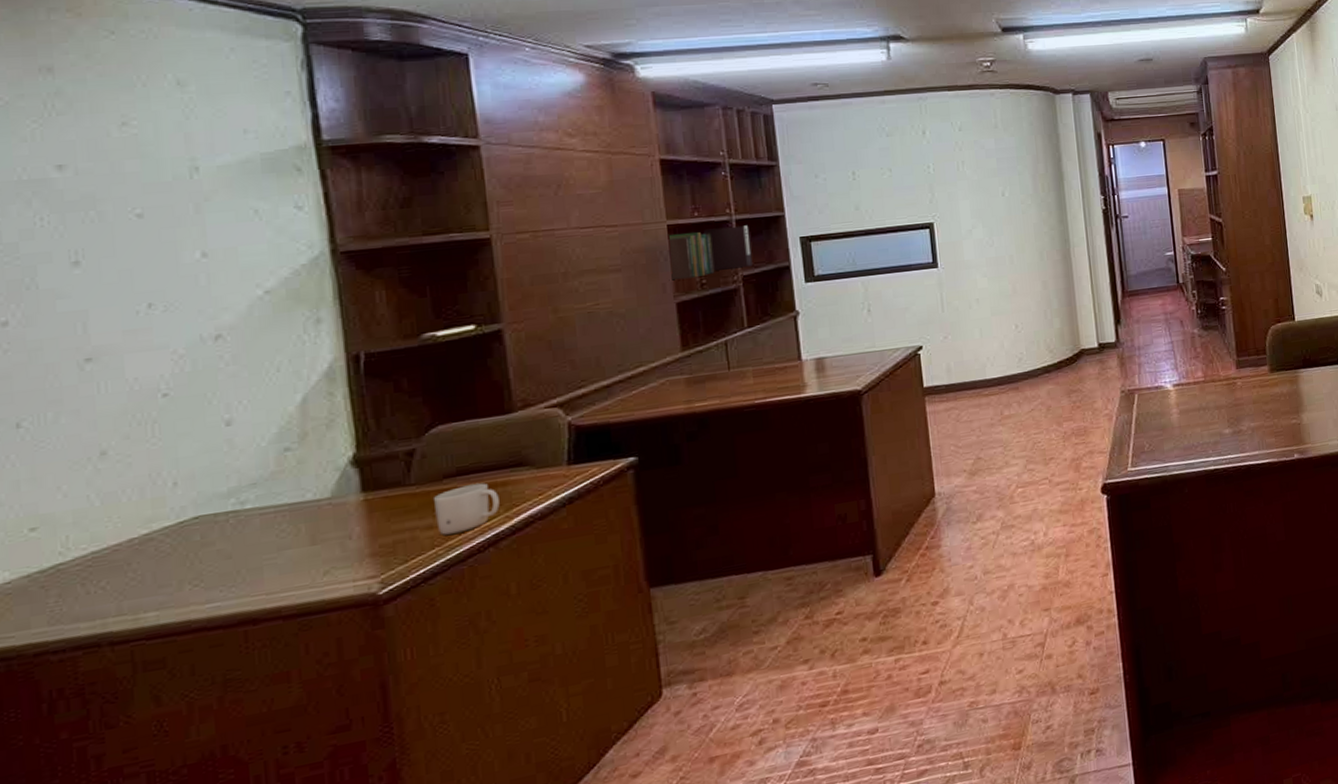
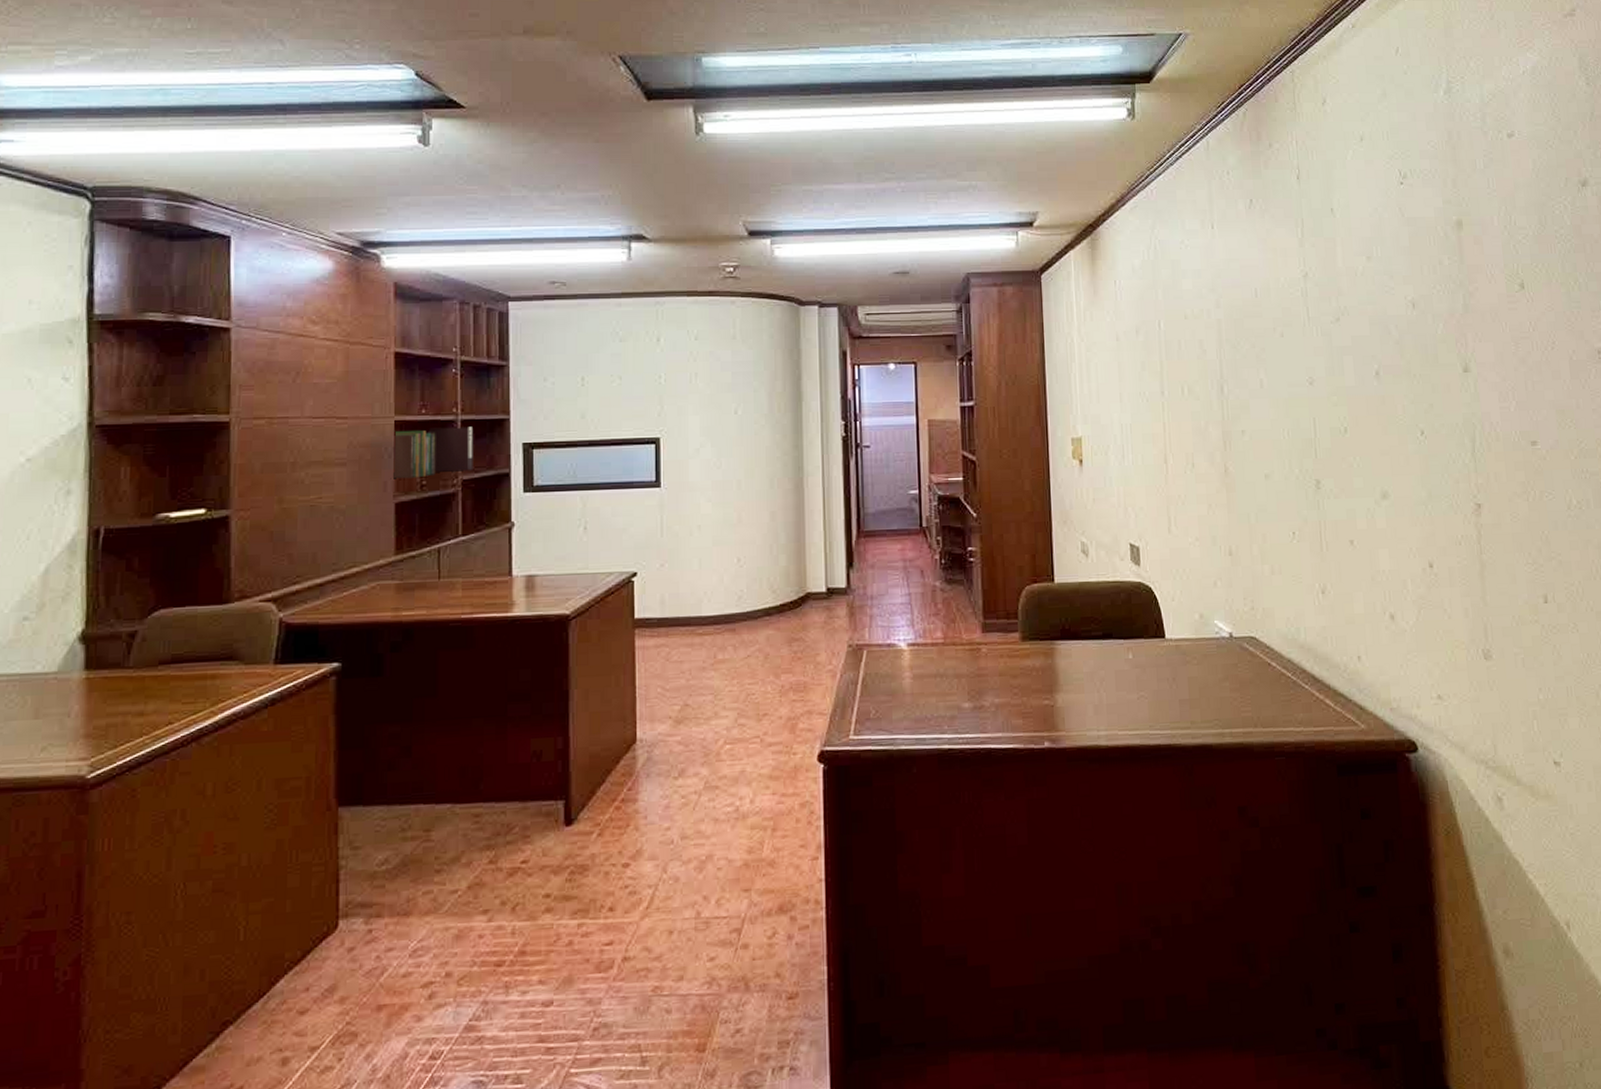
mug: present [434,482,500,535] -> none [147,673,207,724]

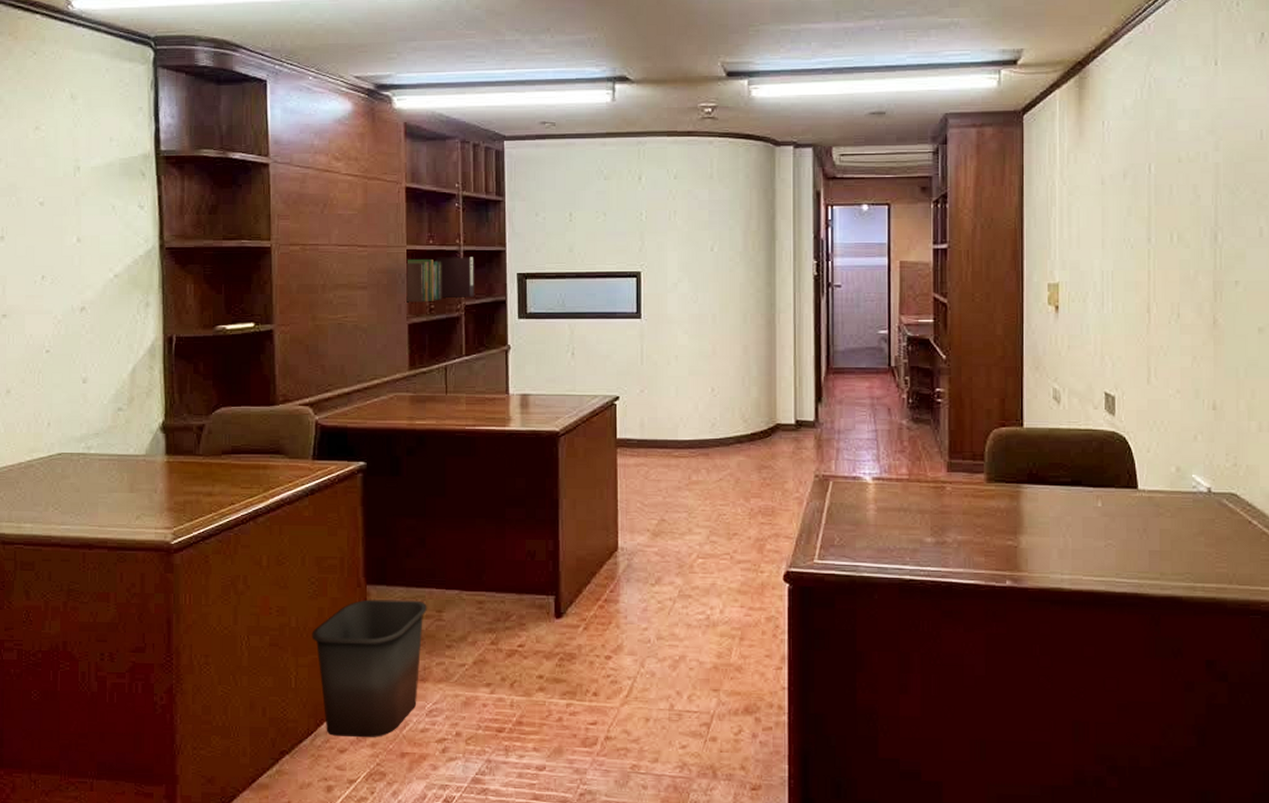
waste bin: none [267,820,412,995] -> present [312,599,427,737]

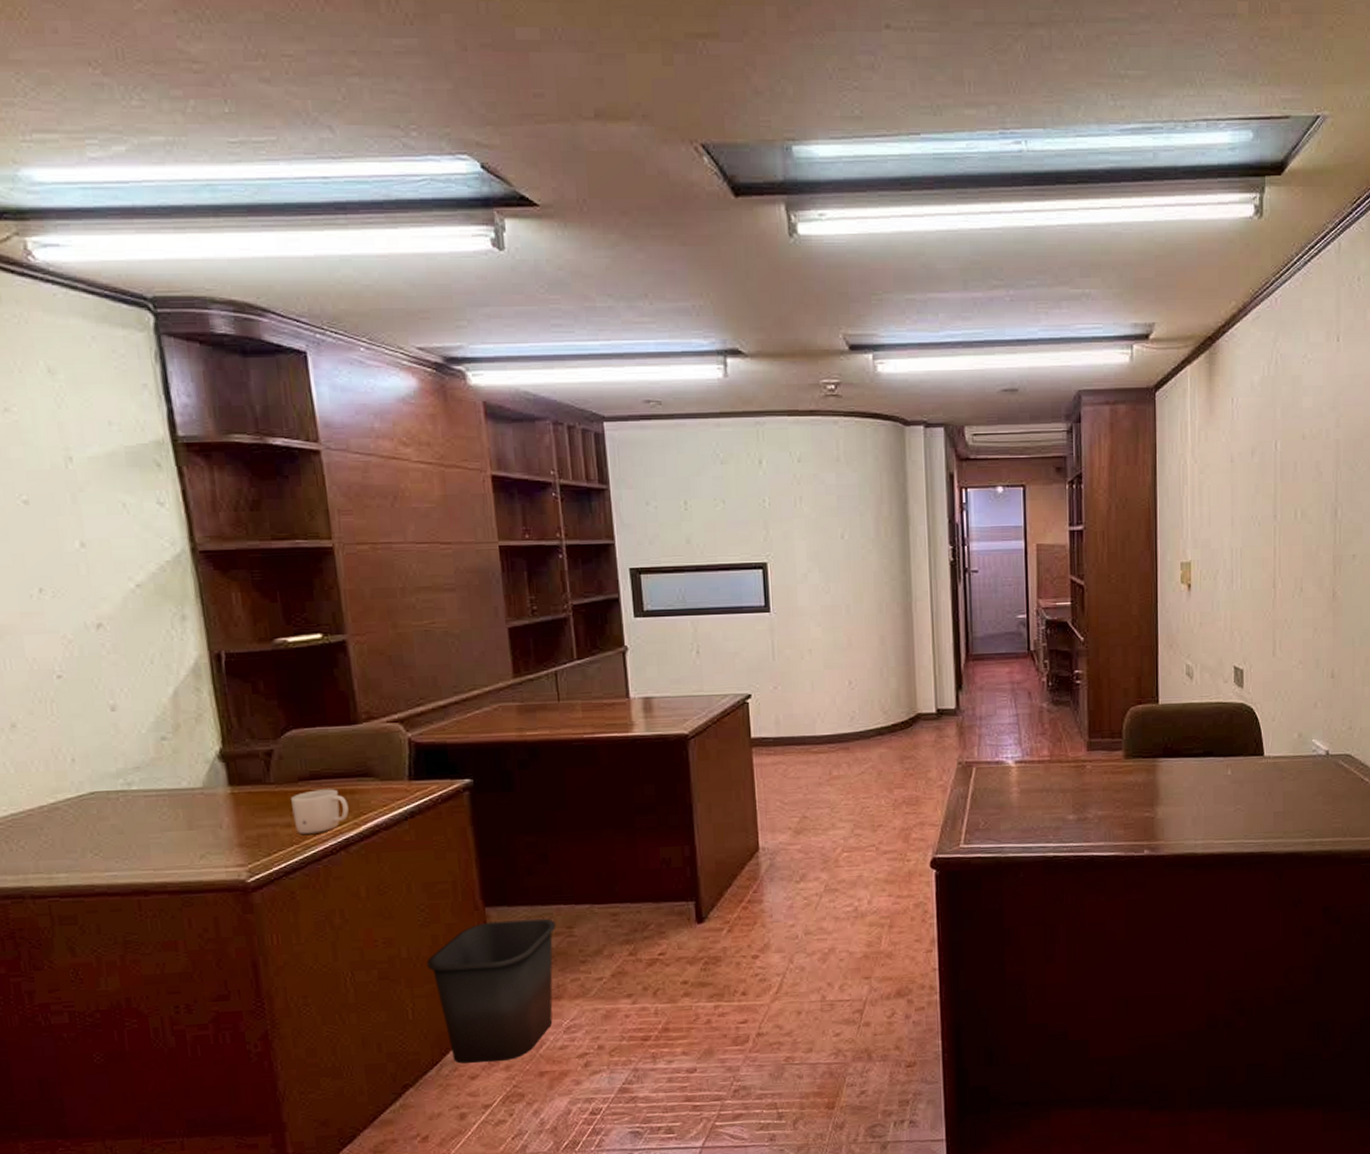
mug: none [214,463,260,503] -> present [291,789,349,834]
books: present [404,258,442,303] -> none [498,555,545,605]
binder: present [436,257,474,297] -> none [534,552,582,597]

